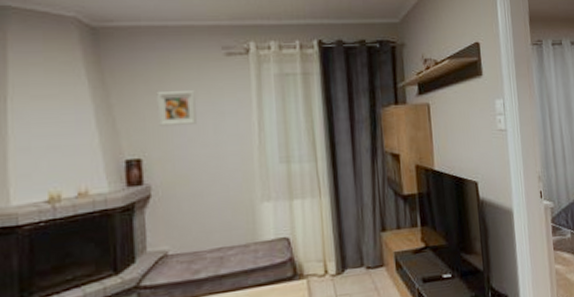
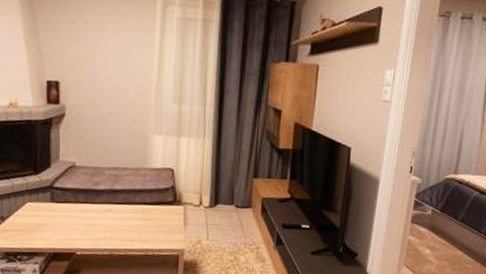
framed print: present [156,91,196,126] -> none [74,22,107,56]

